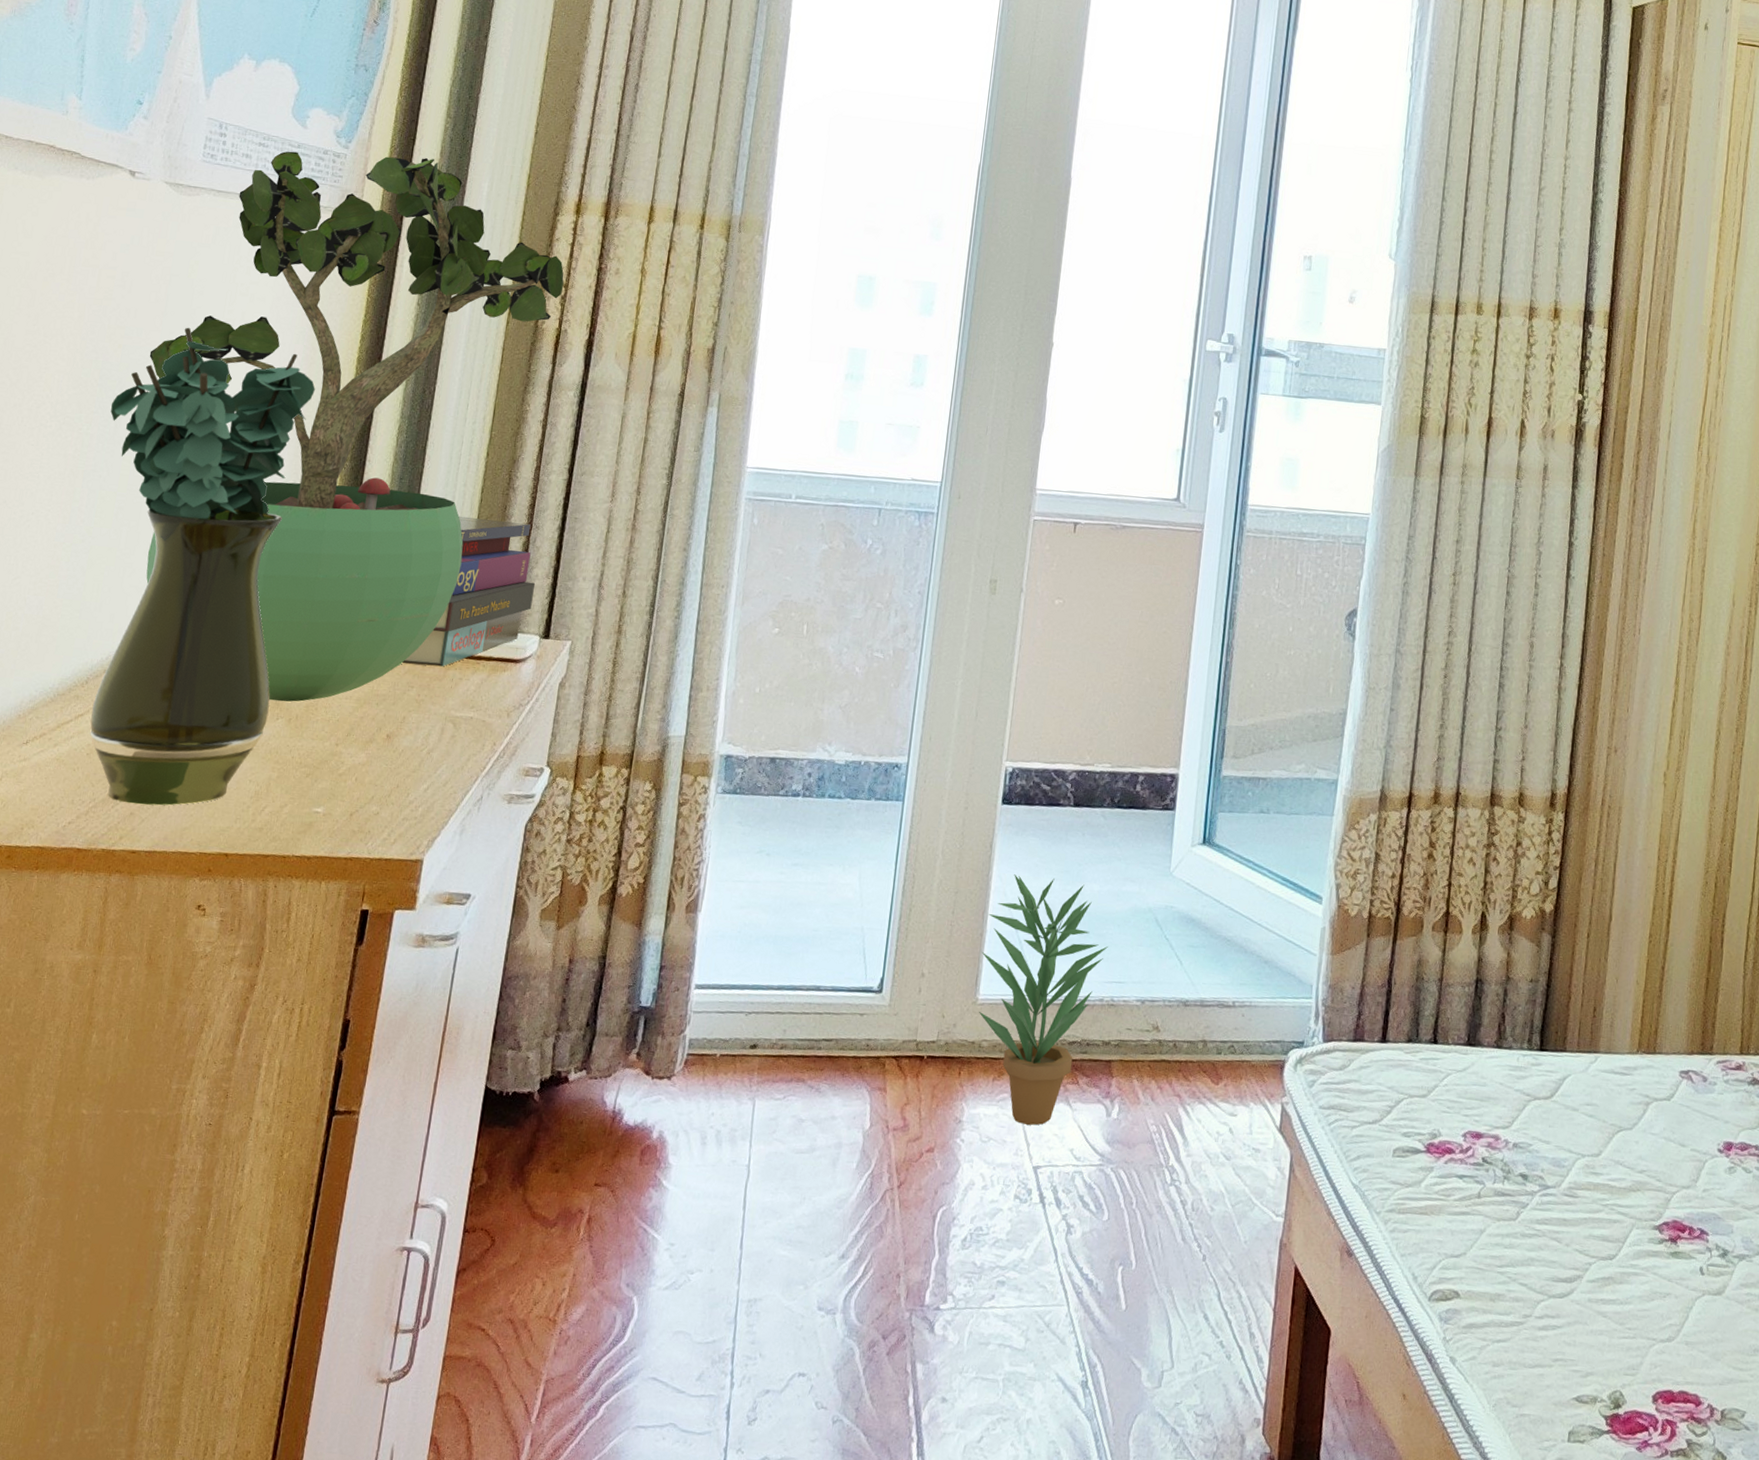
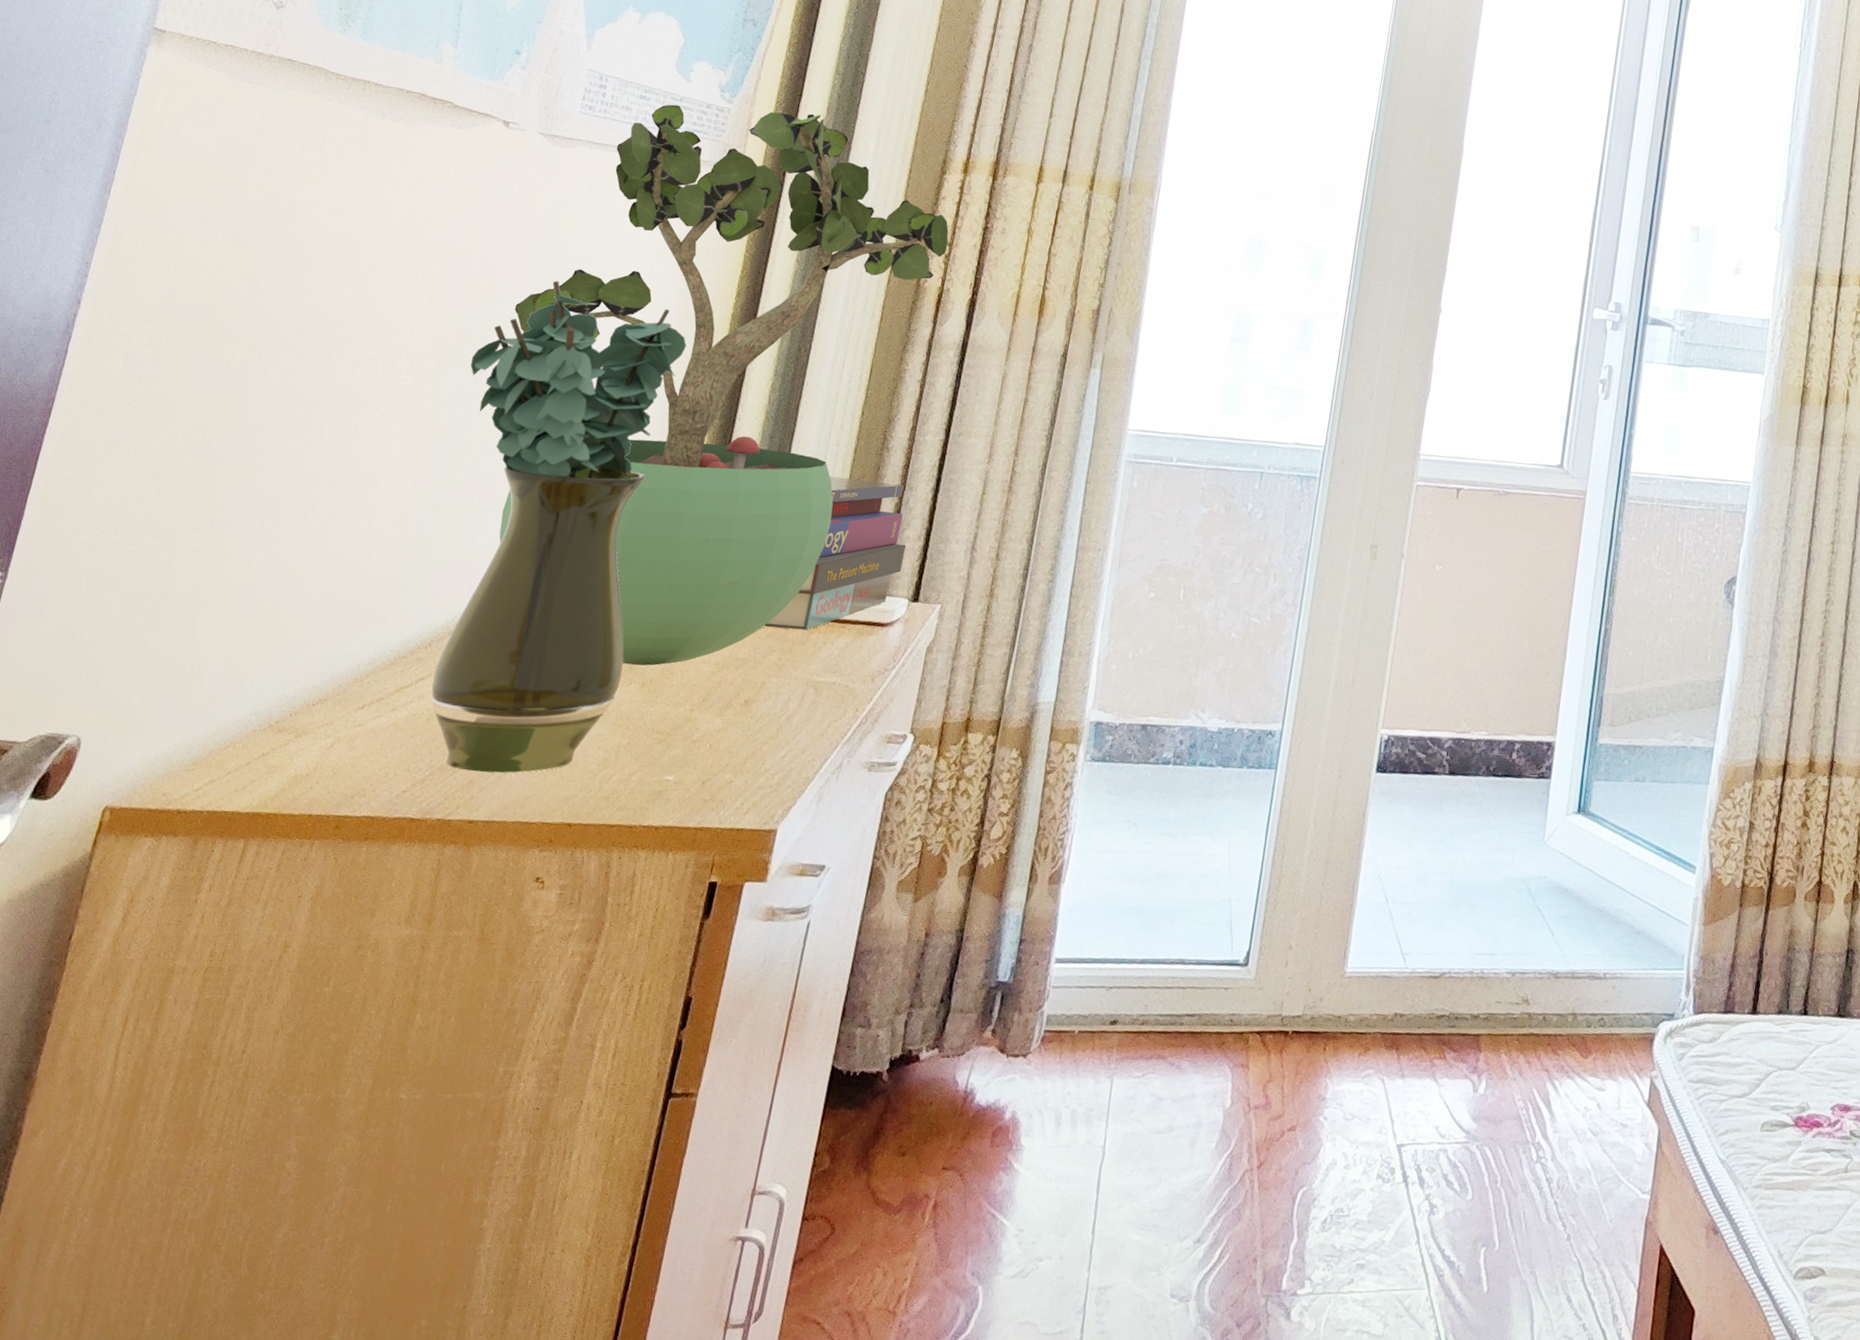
potted plant: present [978,874,1108,1126] -> none [1345,844,1479,1103]

